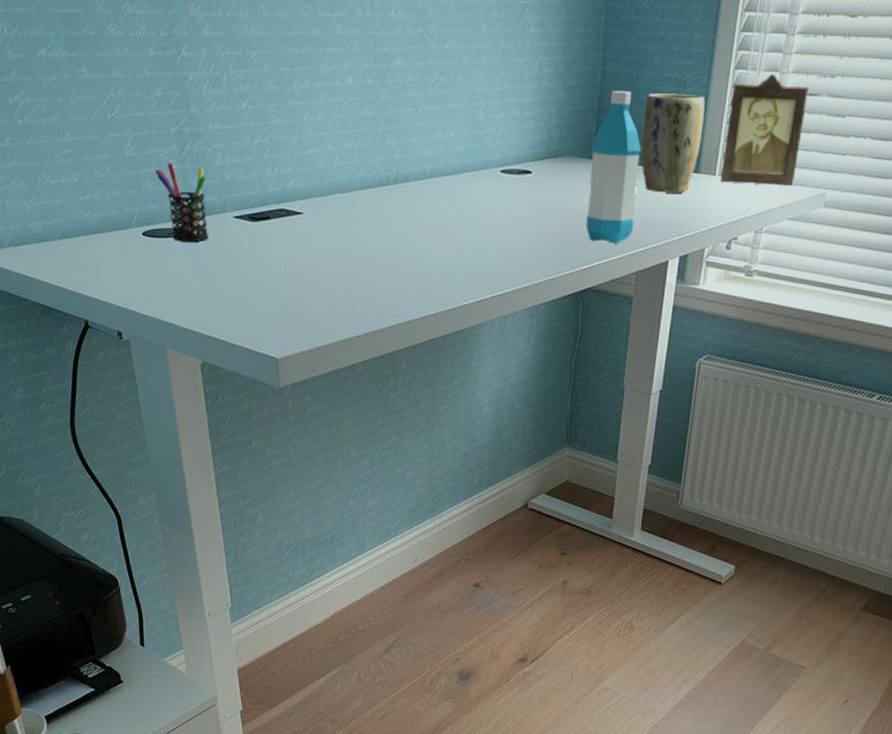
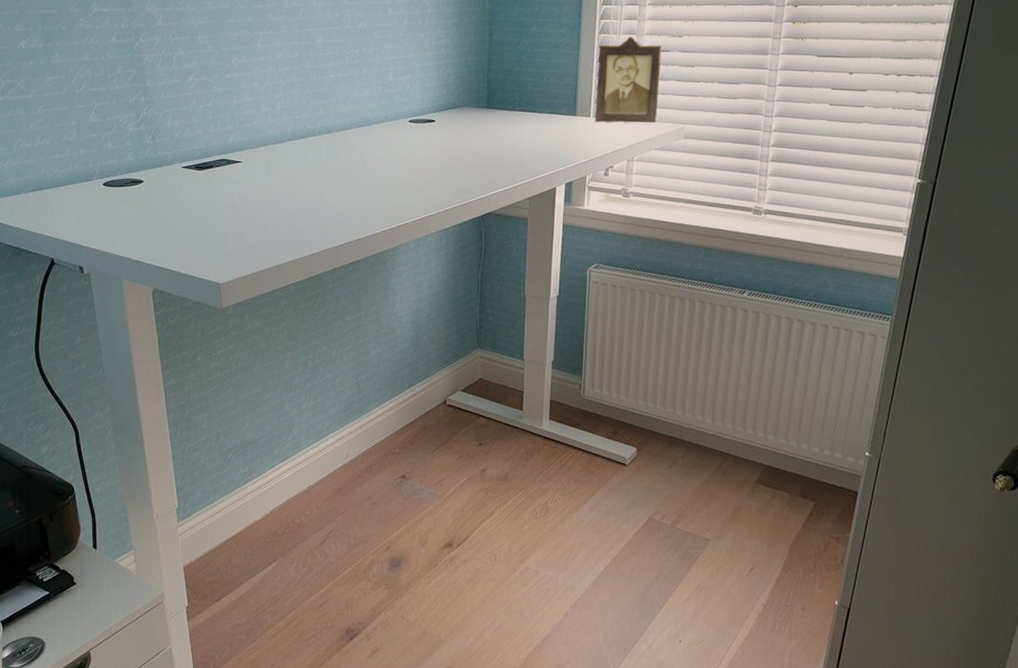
pen holder: present [155,163,209,242] -> none [115,126,161,189]
water bottle: present [585,91,641,244] -> none [483,54,526,175]
plant pot: present [641,93,705,193] -> none [526,54,577,133]

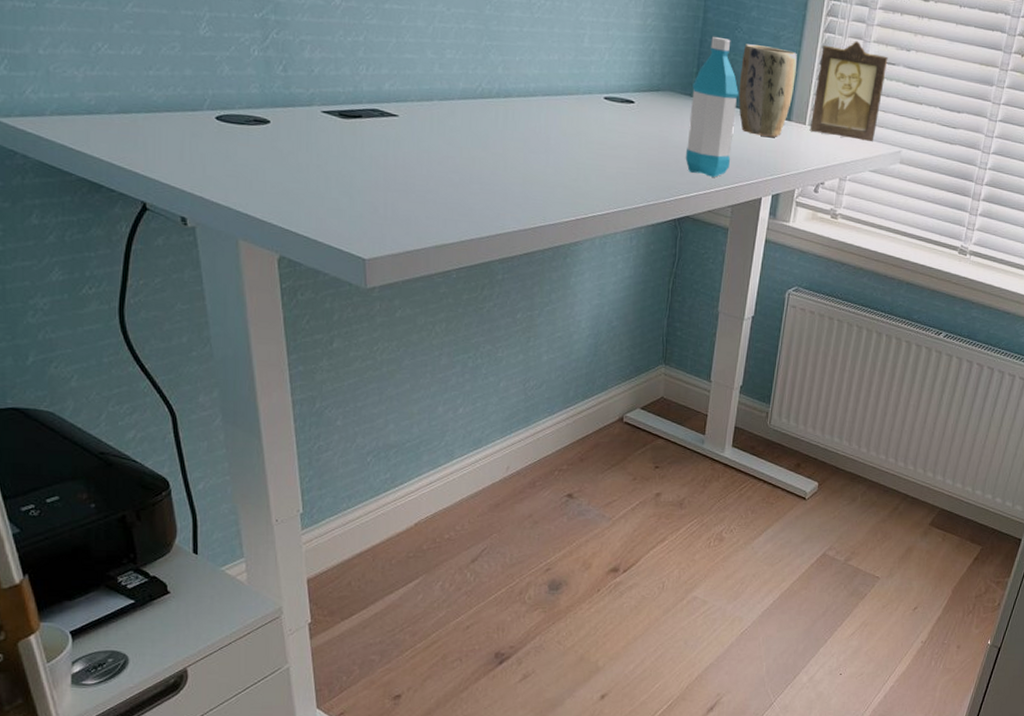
water bottle: none [483,54,526,175] -> present [685,37,738,177]
plant pot: none [526,54,577,133] -> present [739,44,797,137]

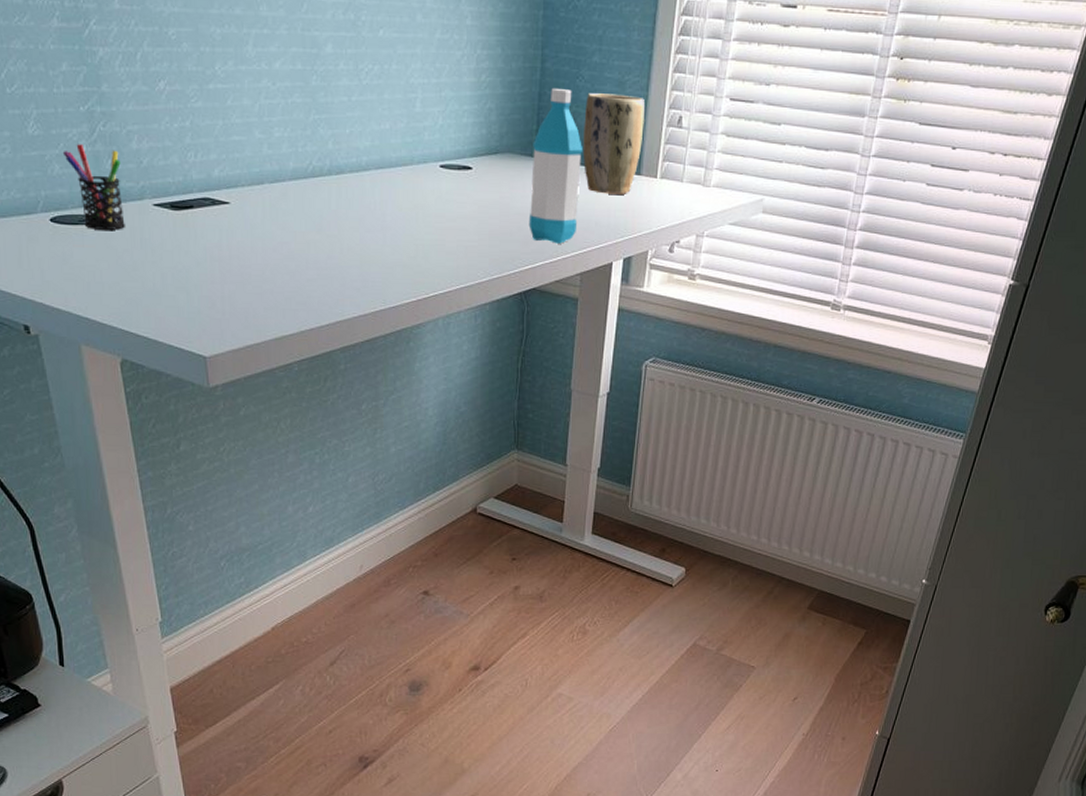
pen holder: none [233,48,293,133] -> present [62,144,126,230]
photo frame: present [809,41,888,143] -> none [661,79,745,192]

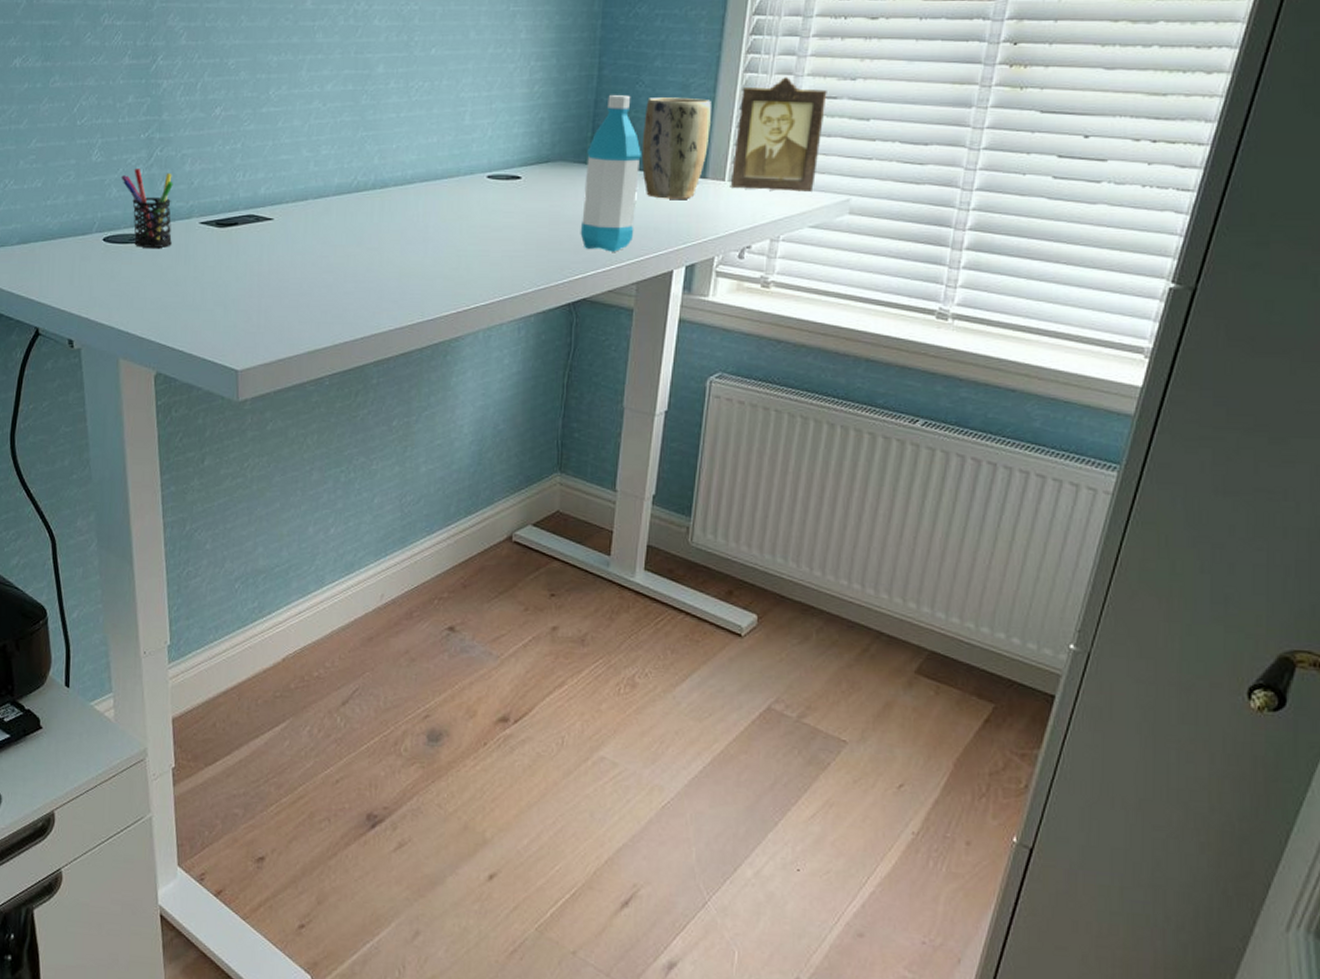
photo frame: none [661,79,745,192] -> present [730,77,827,193]

